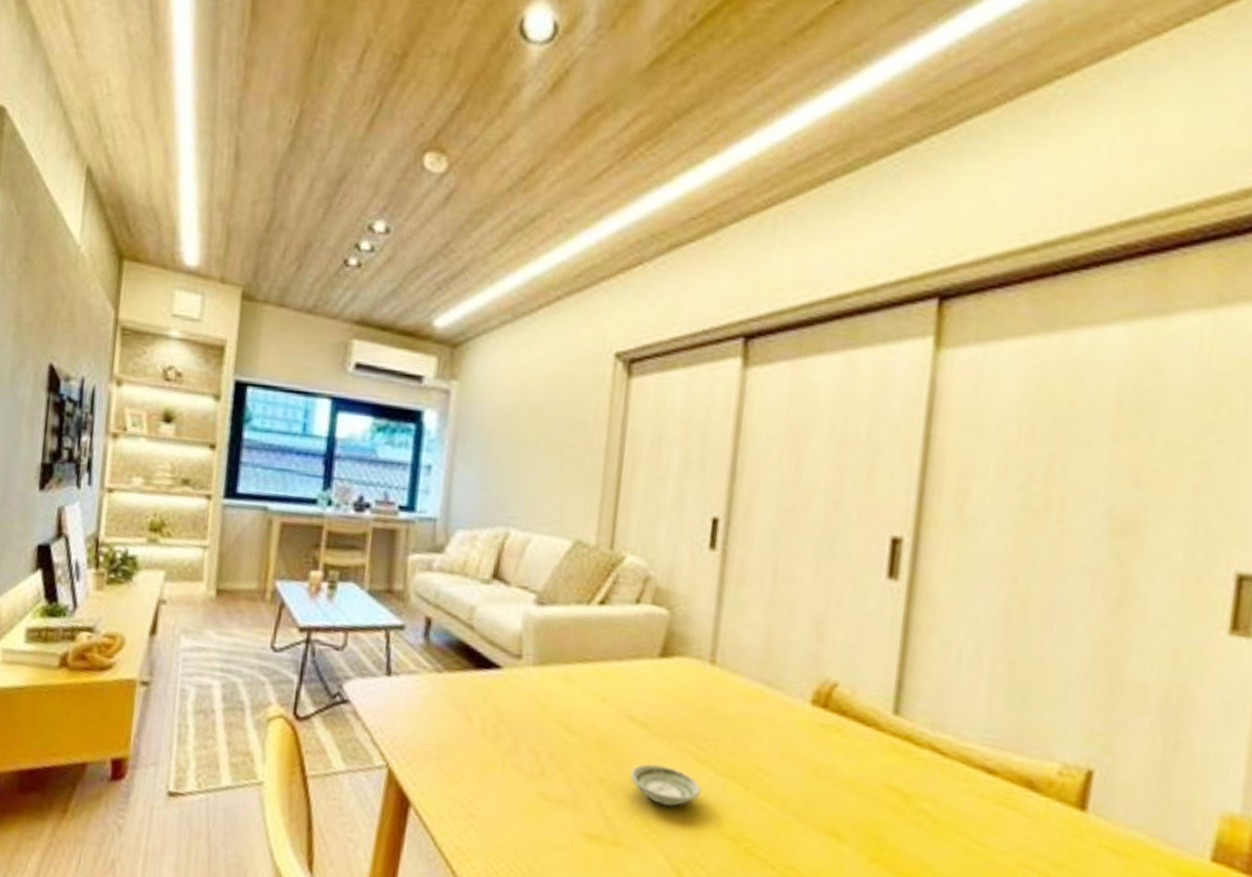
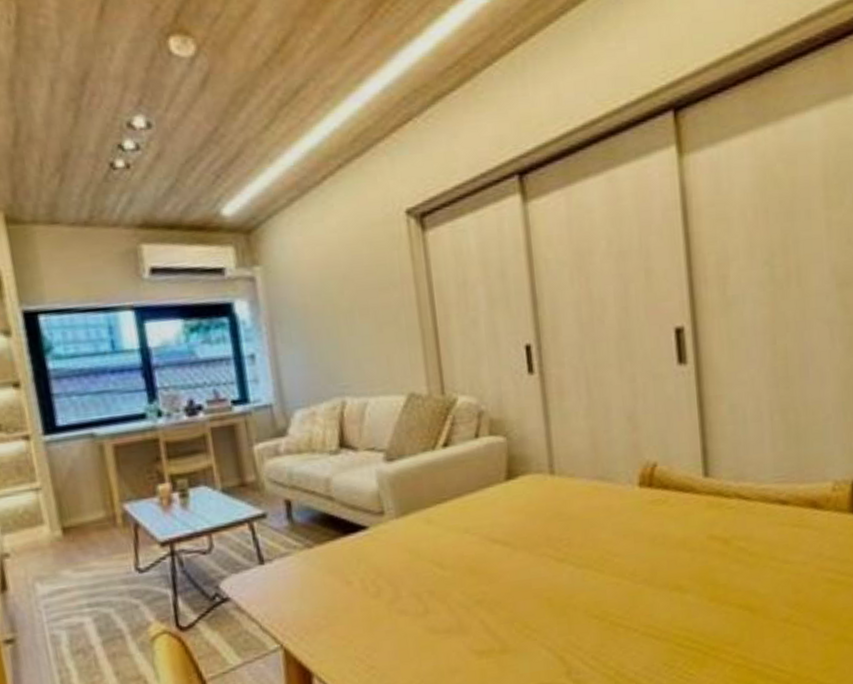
saucer: present [629,763,701,807] -> none [502,572,566,608]

